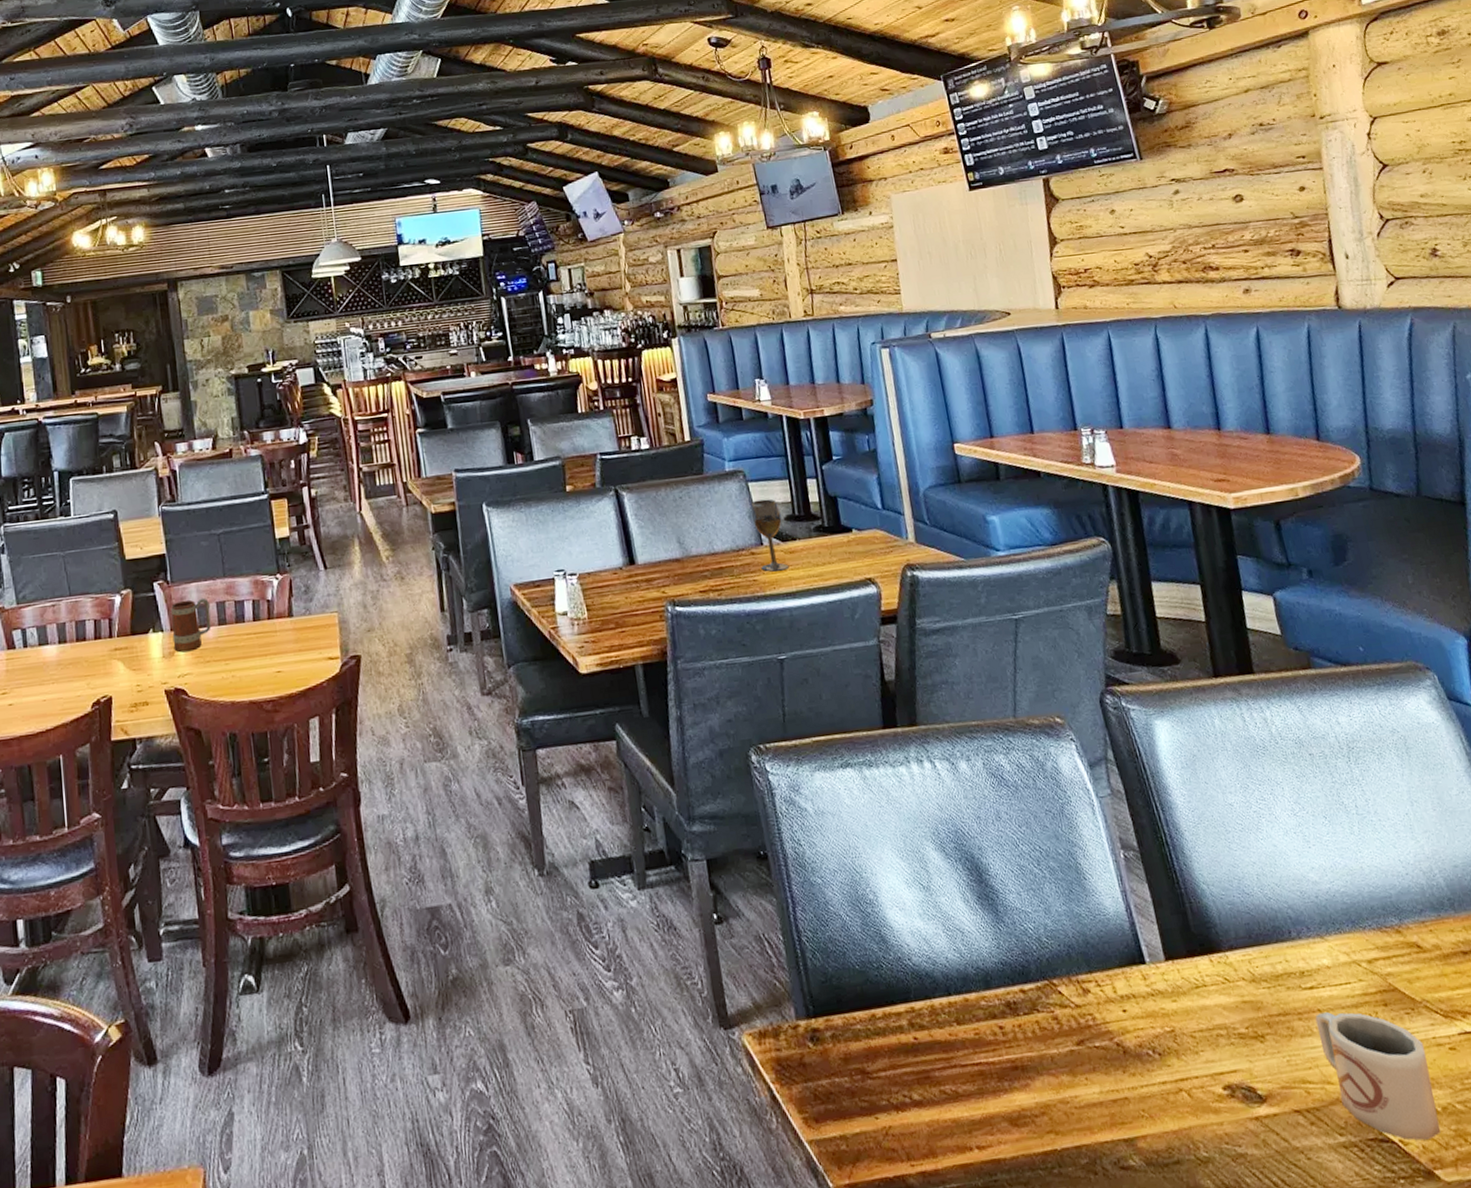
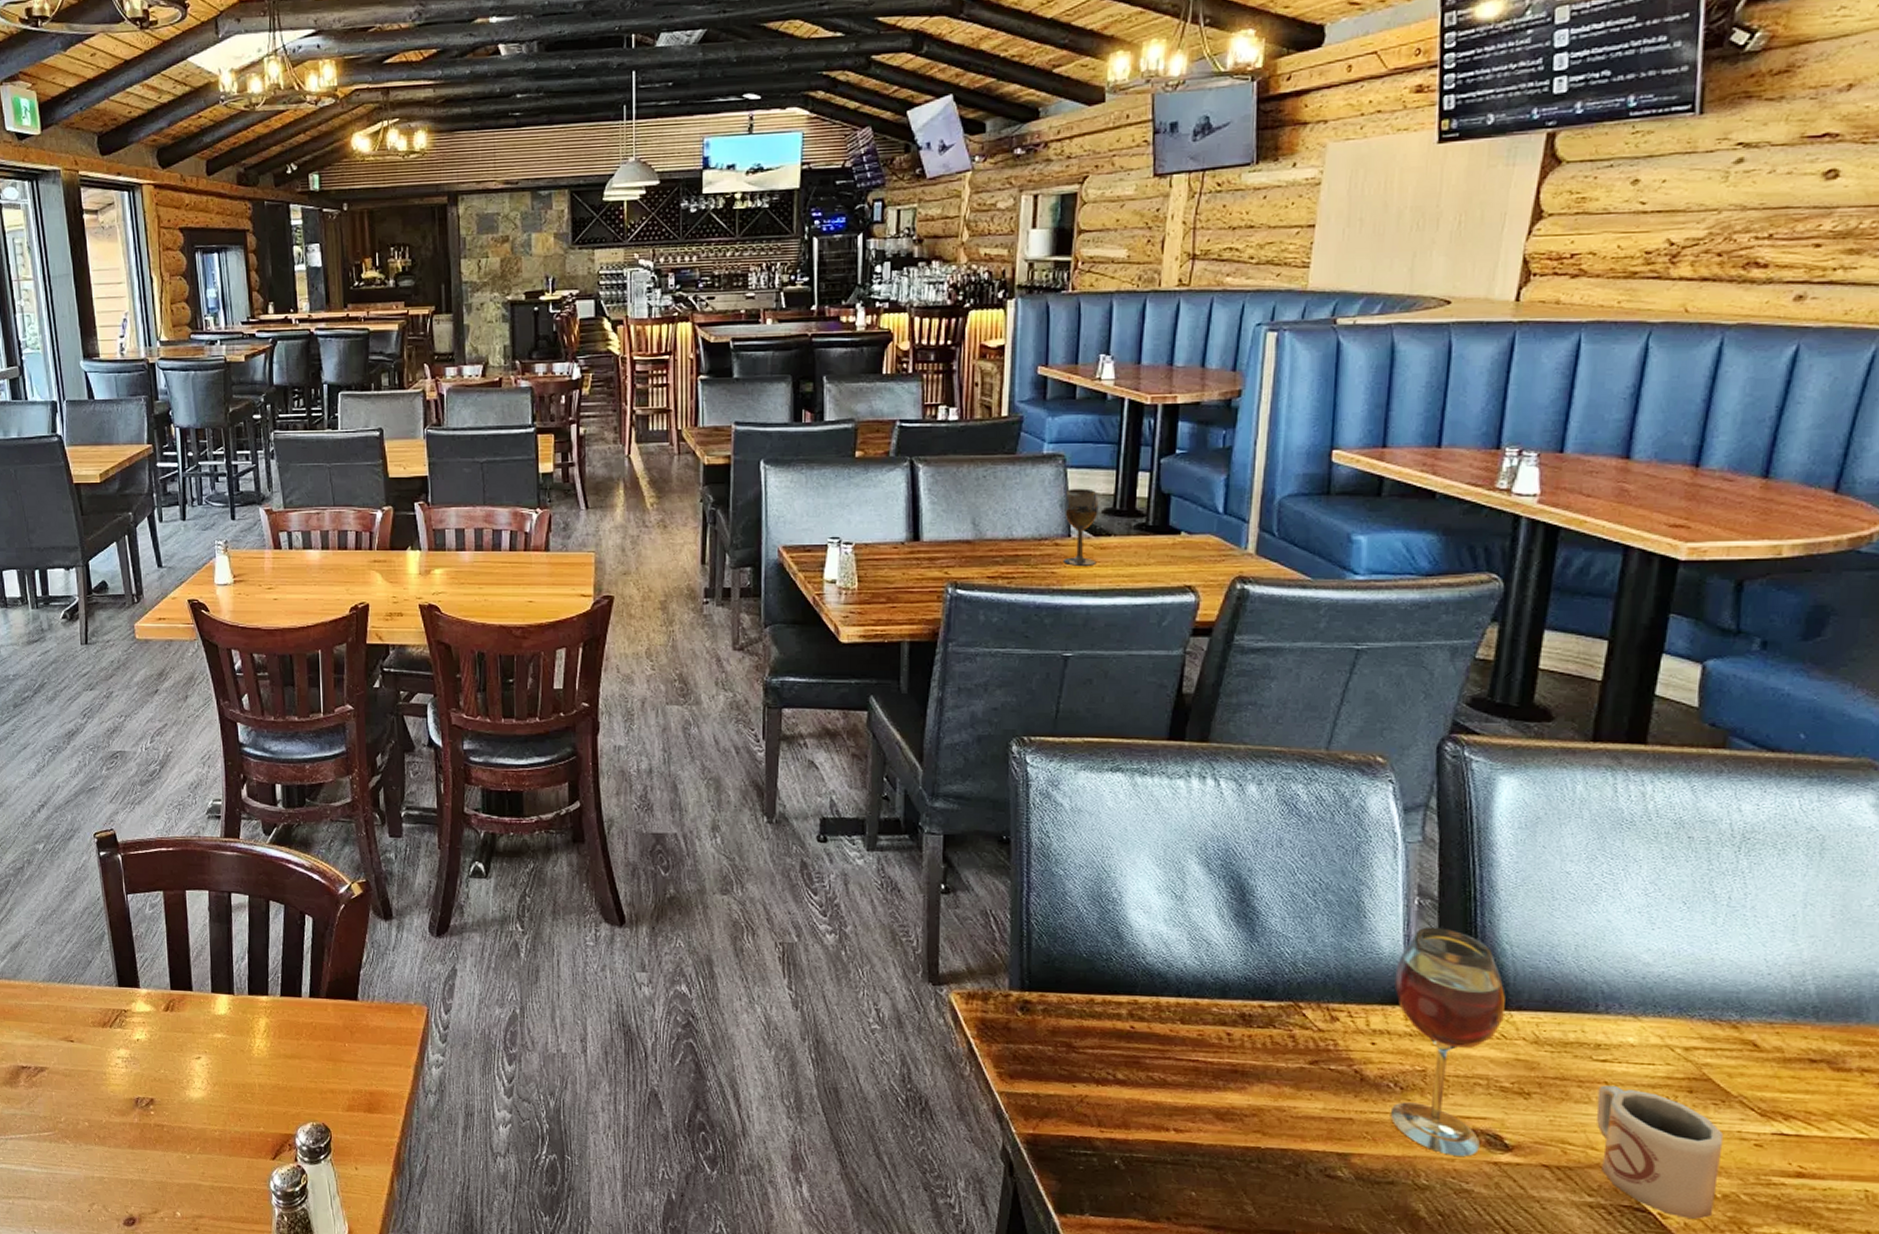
beer mug: present [171,597,212,653] -> none [430,522,468,572]
wineglass: none [1122,877,1240,1119] -> present [1390,927,1506,1157]

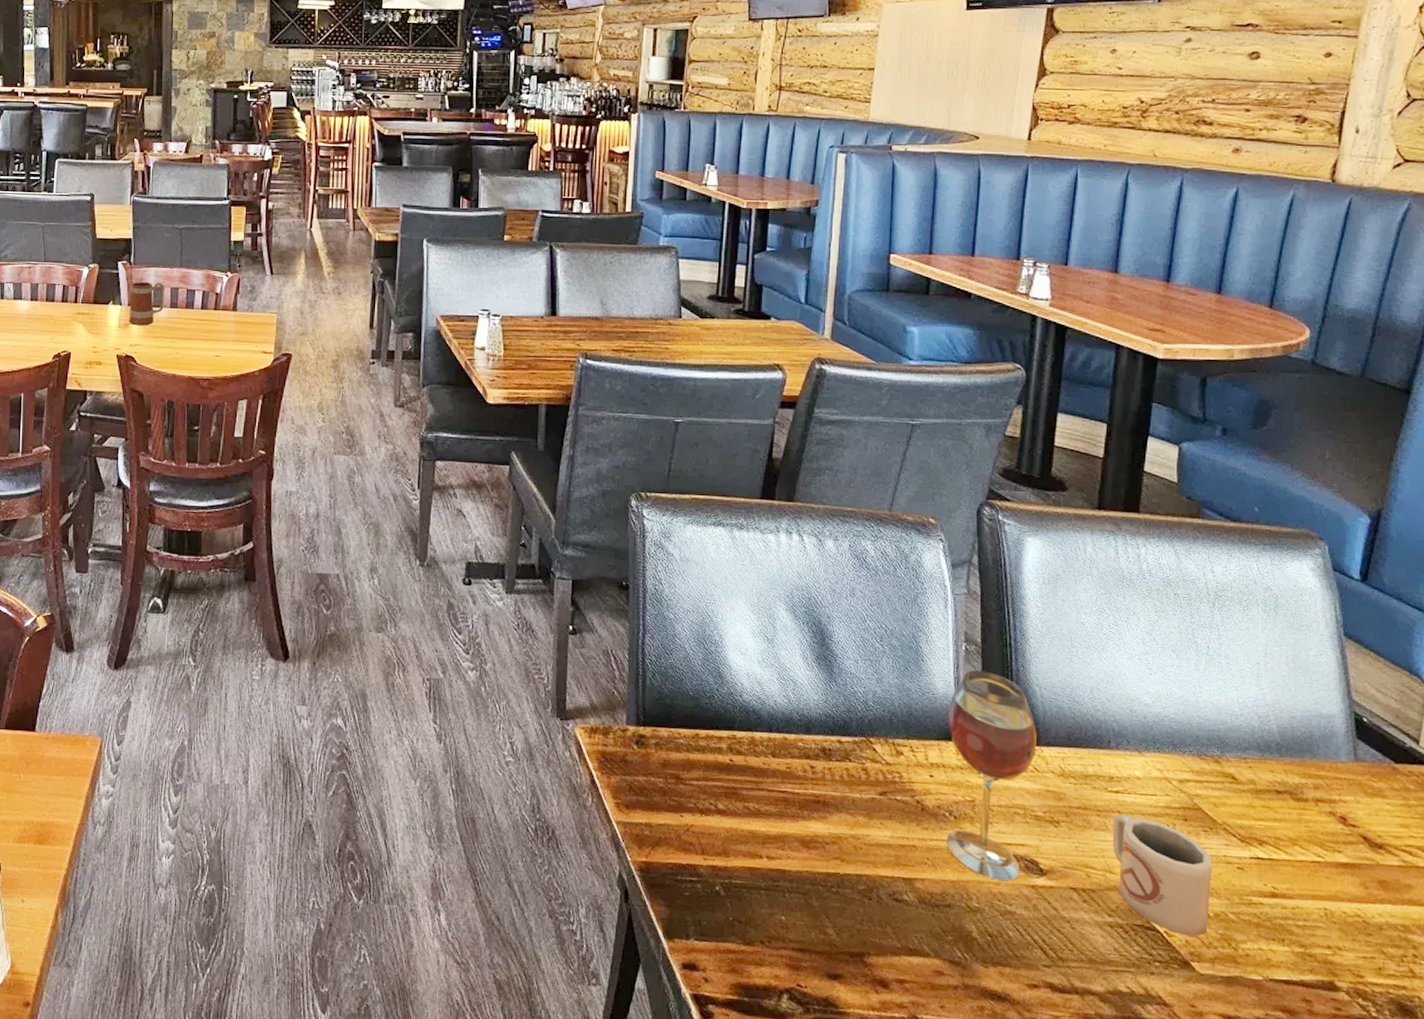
beer mug: none [430,522,468,572] -> present [129,281,165,326]
wine glass: present [1063,488,1099,566] -> none [675,276,705,344]

